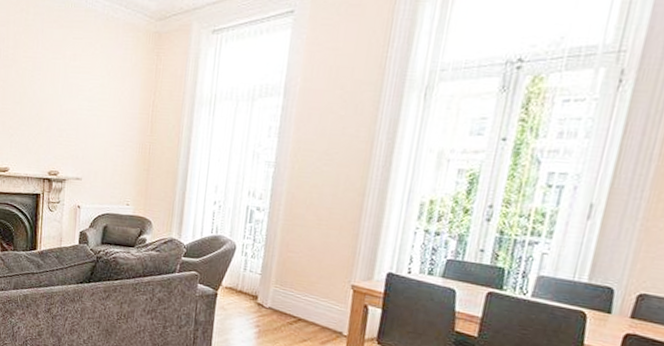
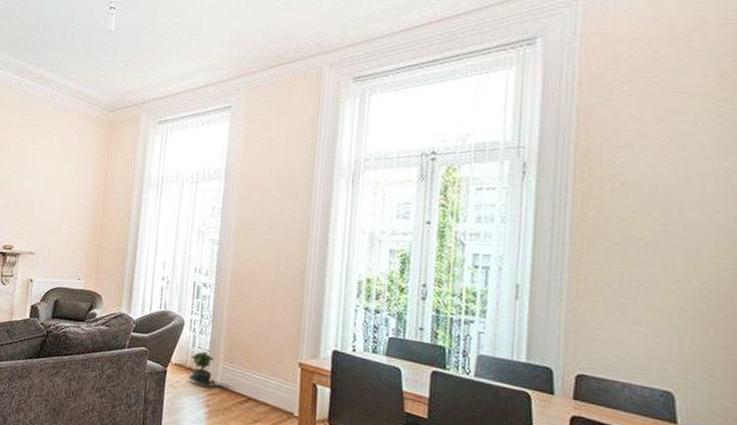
potted plant: none [237,274,266,310] -> present [186,351,216,389]

